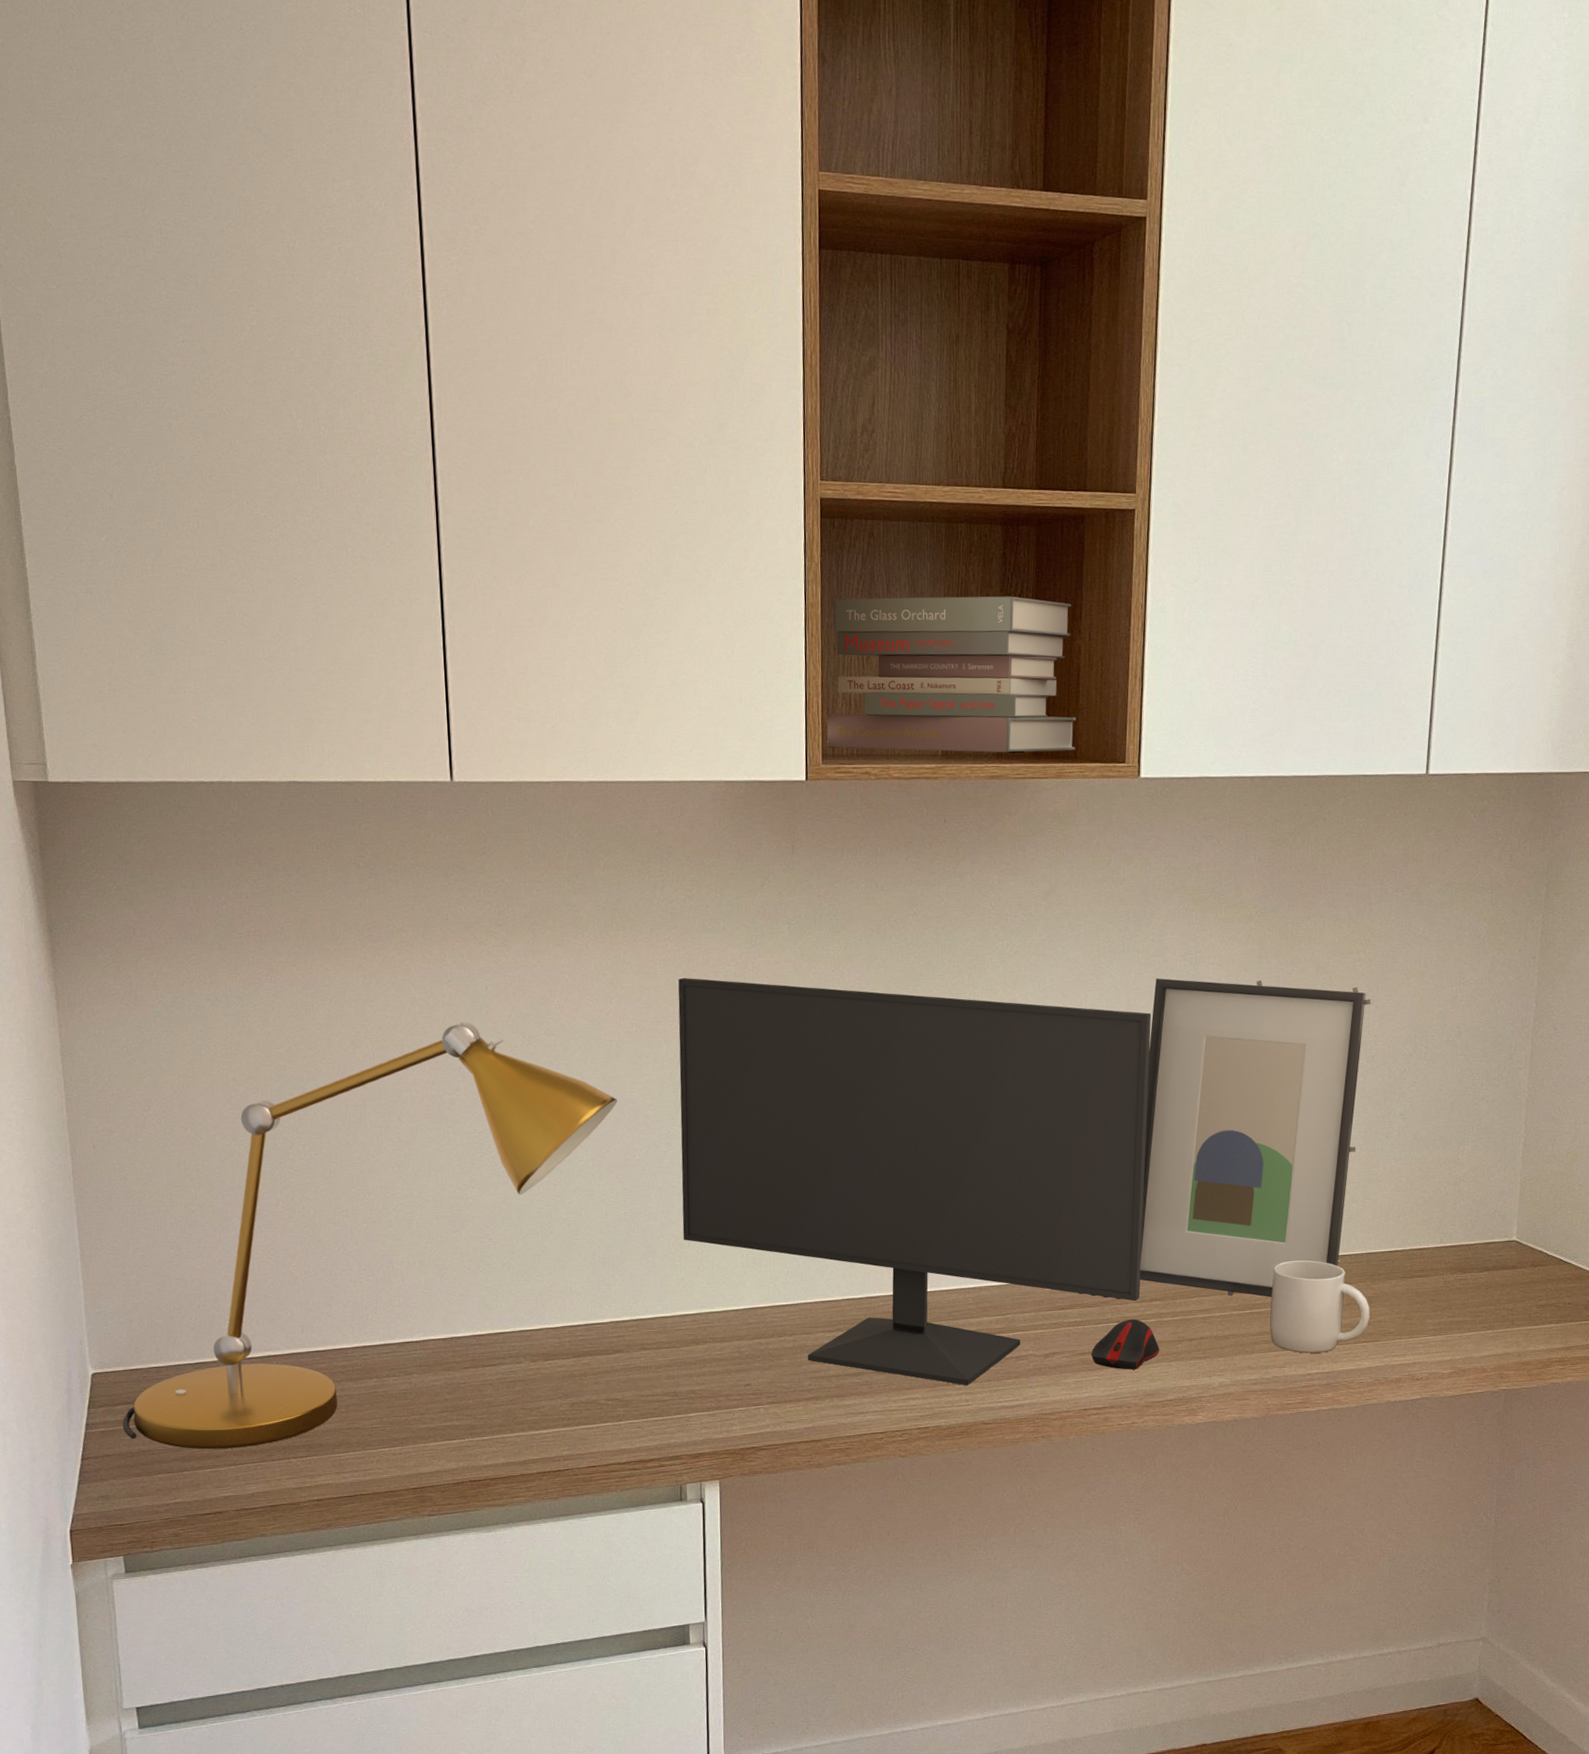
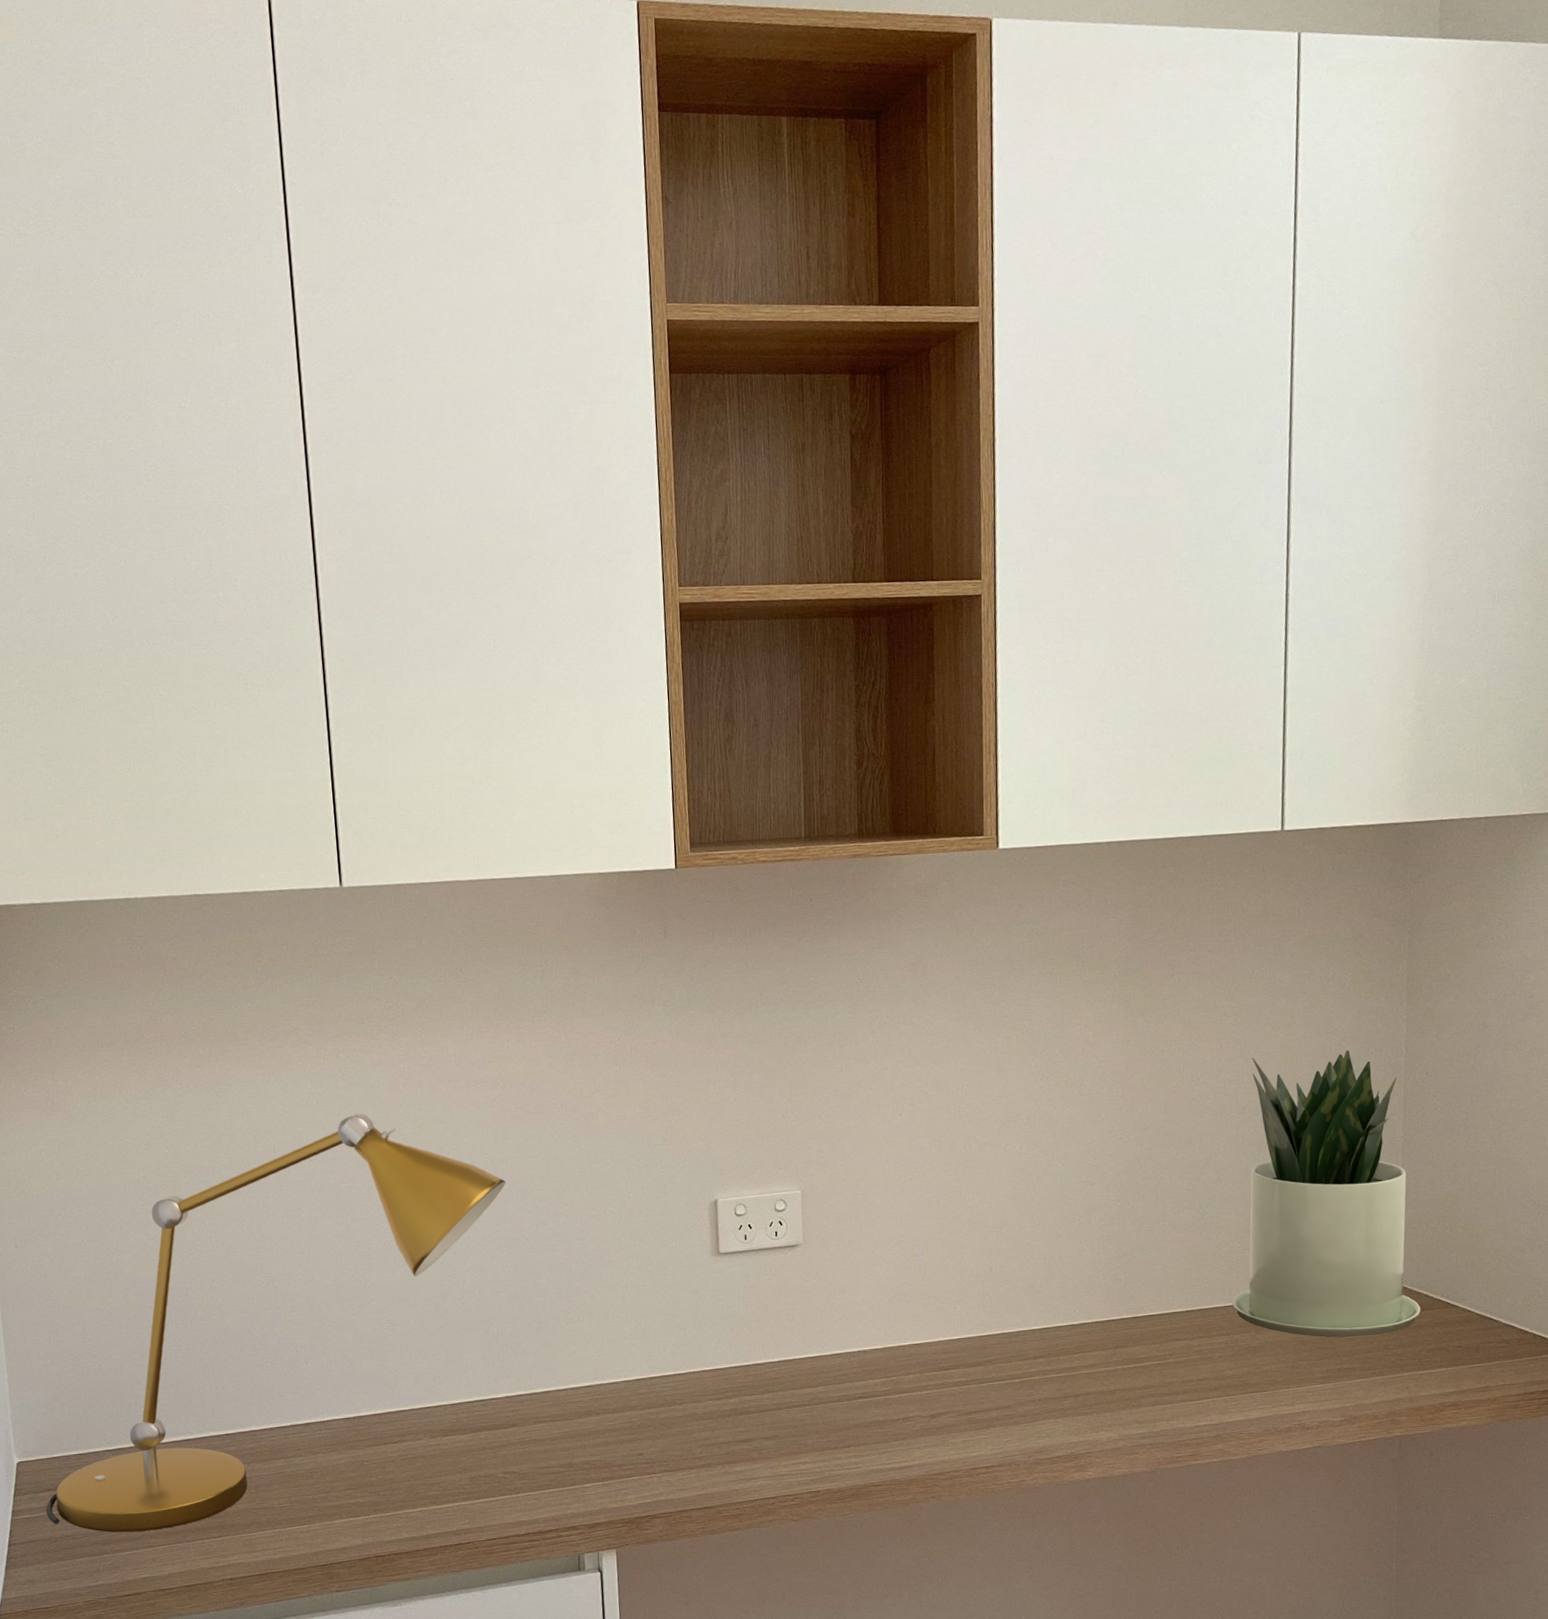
computer monitor: present [678,977,1152,1386] -> none [560,1061,1024,1449]
books: present [827,596,1077,753] -> none [693,683,934,837]
computer mouse: present [1090,1319,1160,1370] -> none [977,1376,1046,1428]
picture frame: present [1139,978,1371,1297] -> none [1020,1038,1240,1351]
mug: present [1269,1259,1371,1353] -> none [1154,1312,1257,1406]
planter: none [1349,1001,1535,1291] -> present [1231,1049,1421,1338]

